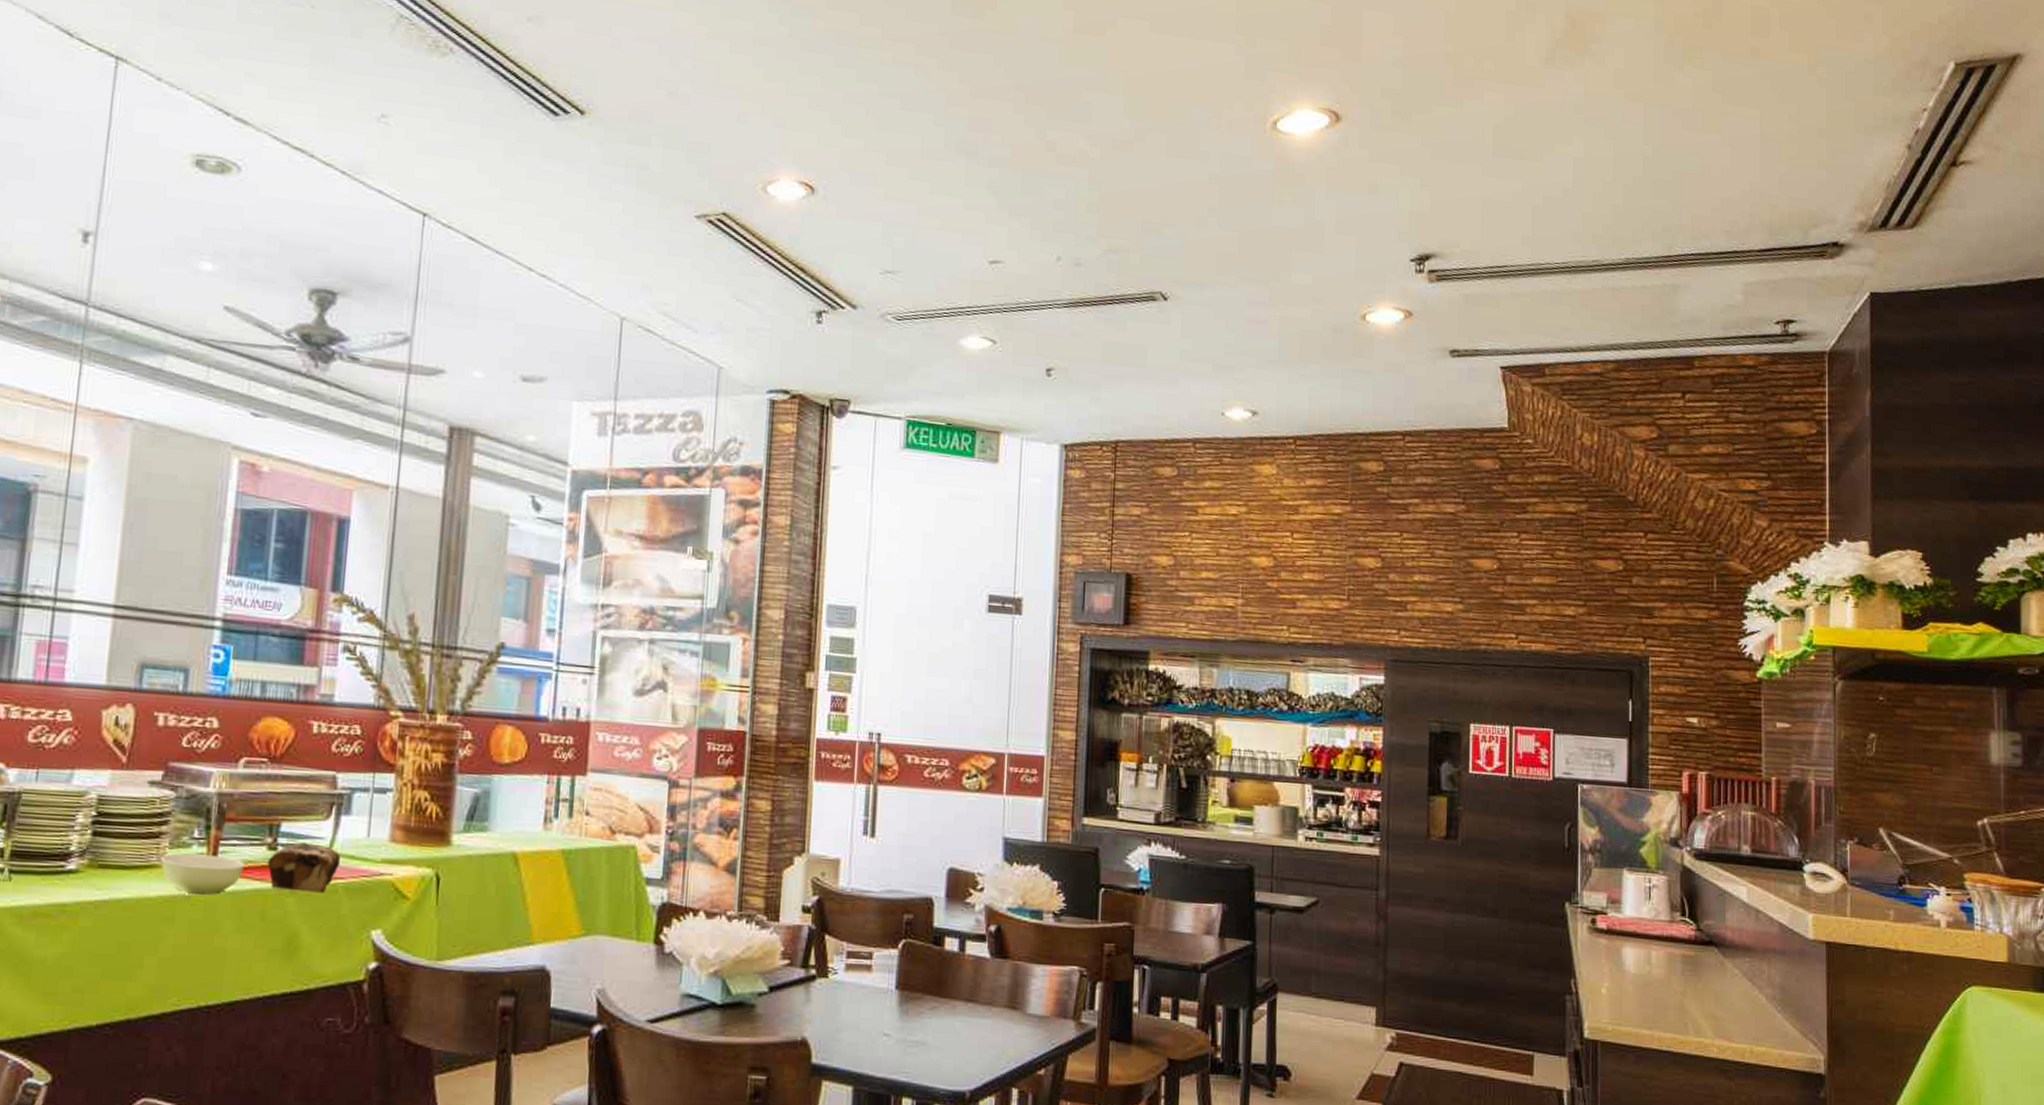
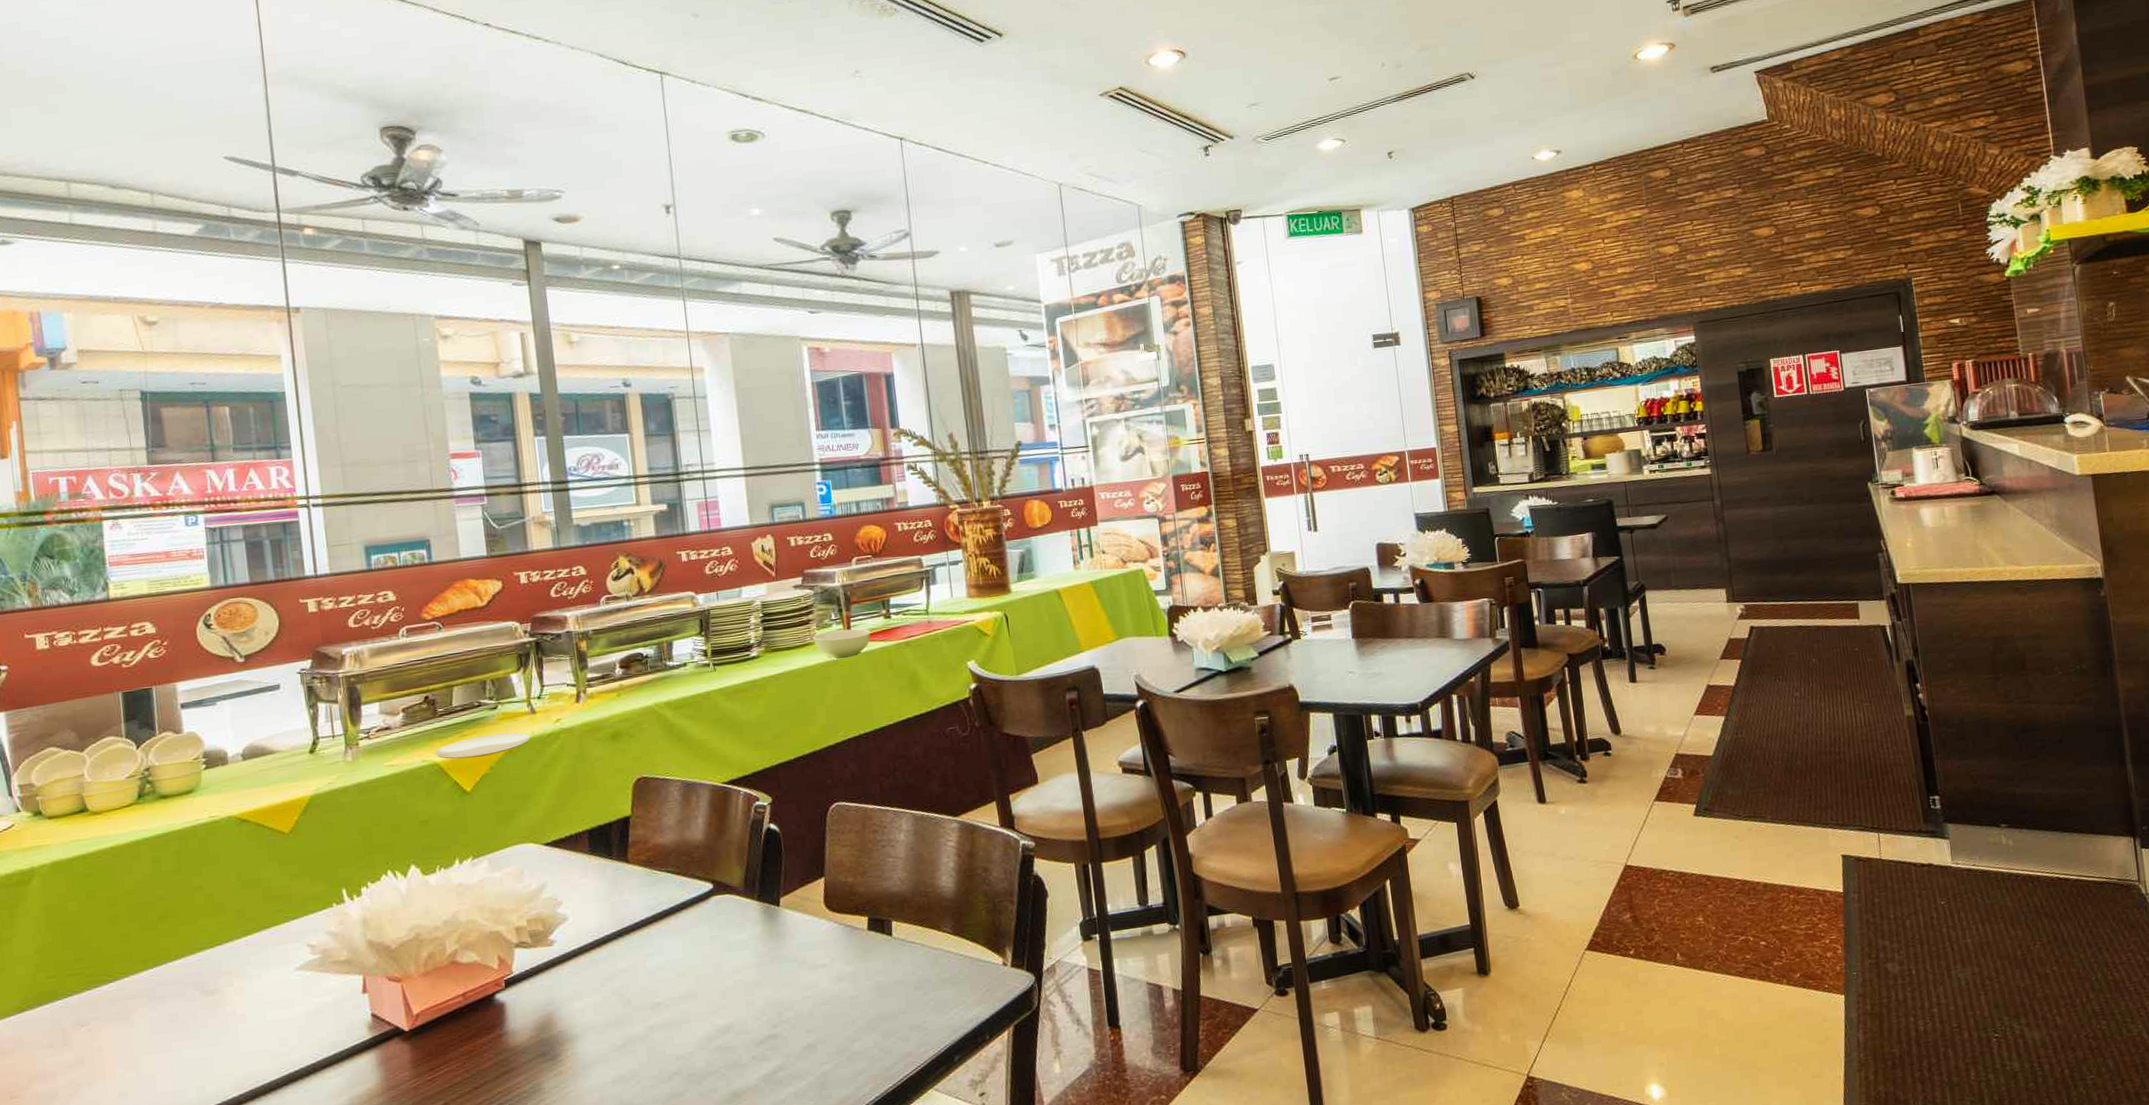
bread loaf: present [266,843,340,893] -> none [885,608,936,645]

